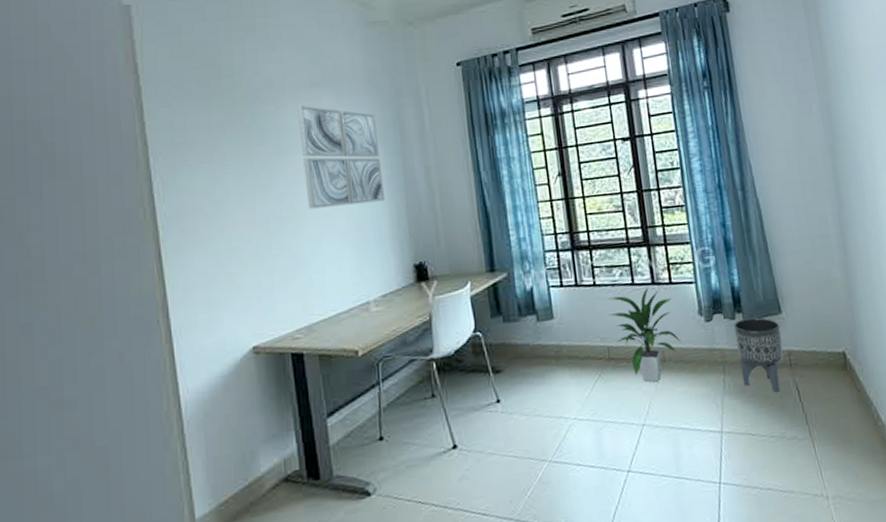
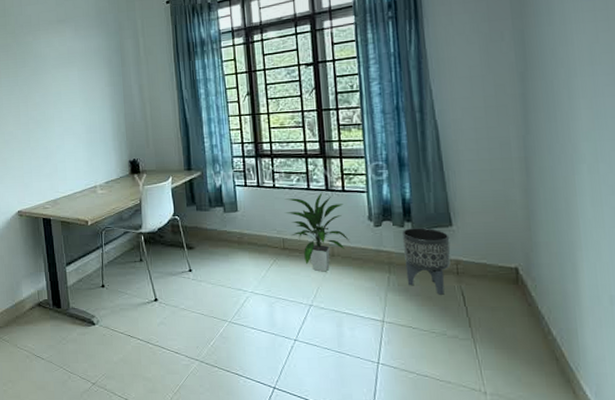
wall art: present [296,104,386,209] -> none [47,36,110,115]

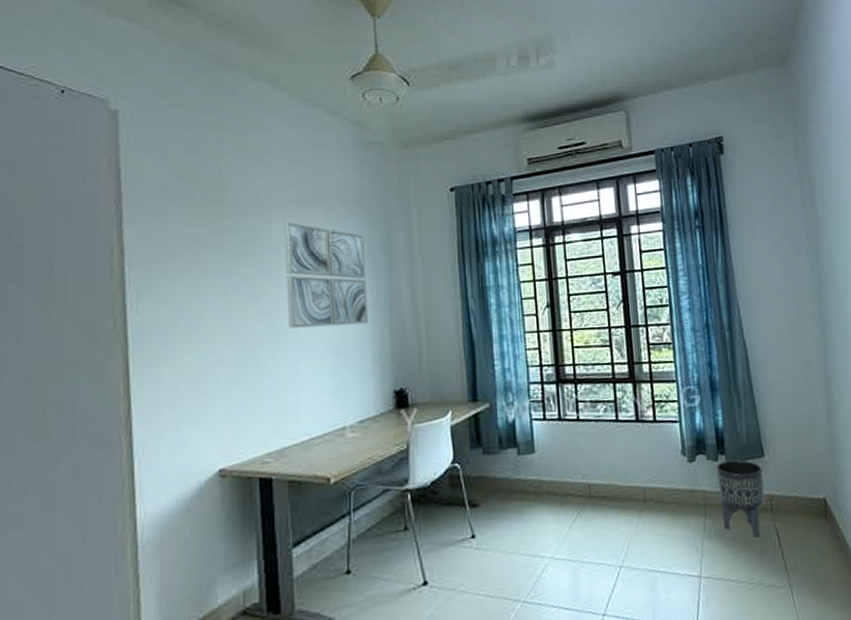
wall art: none [47,36,110,115] -> present [283,221,369,328]
indoor plant: present [284,192,349,272] -> none [590,424,662,523]

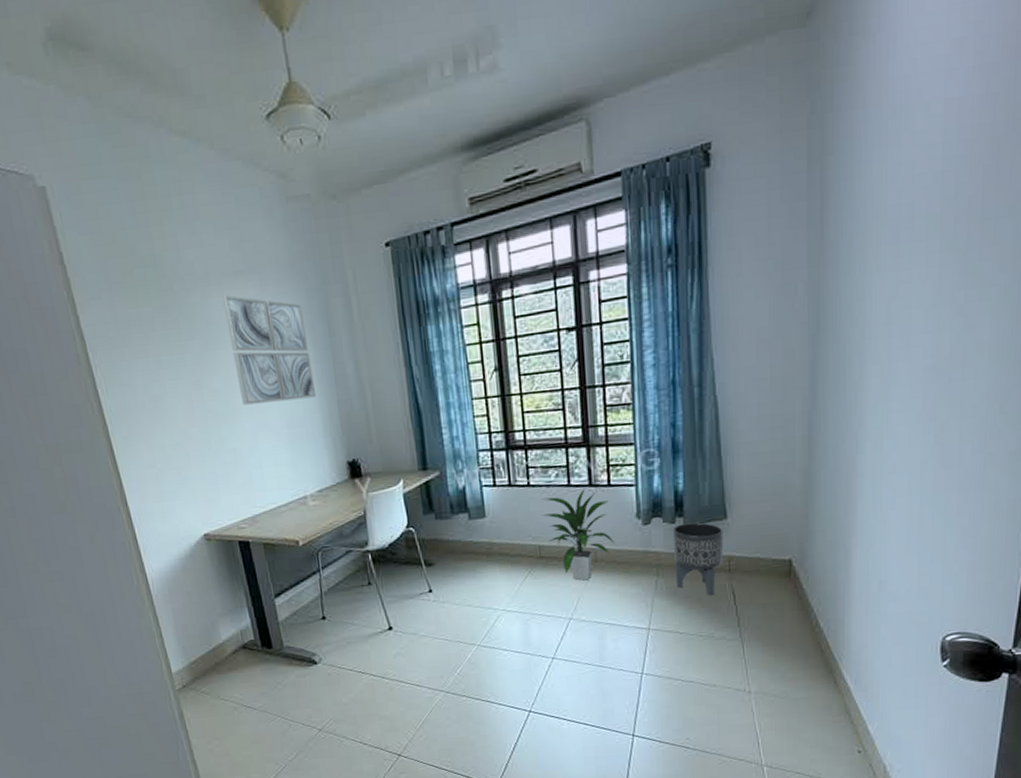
indoor plant: none [590,424,662,523] -> present [541,488,614,581]

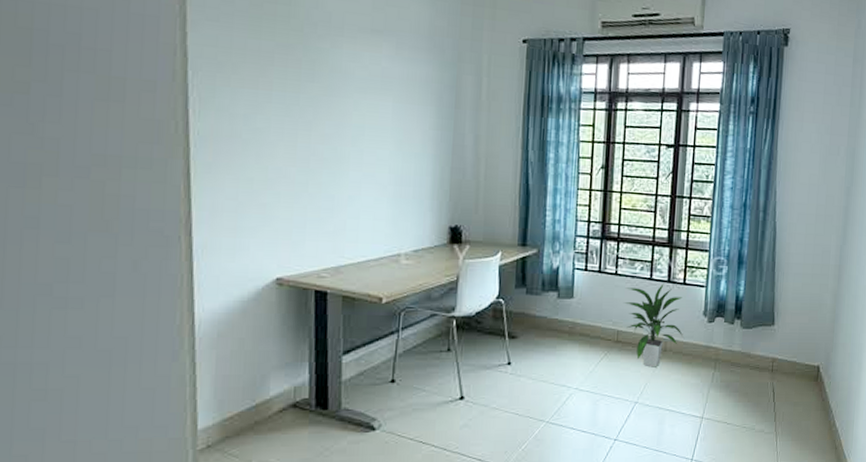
wall art: present [221,294,317,405] -> none [351,48,433,161]
planter: present [672,522,724,596] -> none [729,325,771,391]

